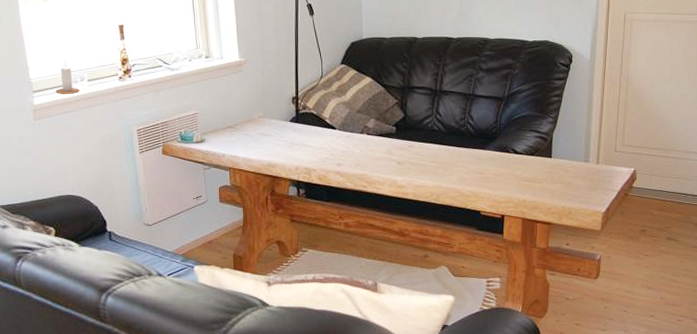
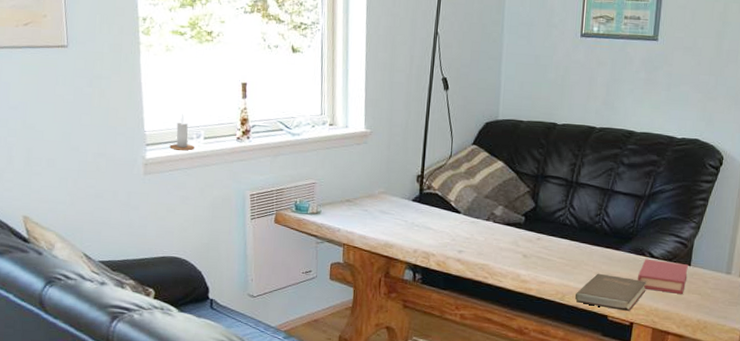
book: none [449,172,513,206] -> present [575,273,647,312]
book: none [505,155,550,185] -> present [638,258,688,294]

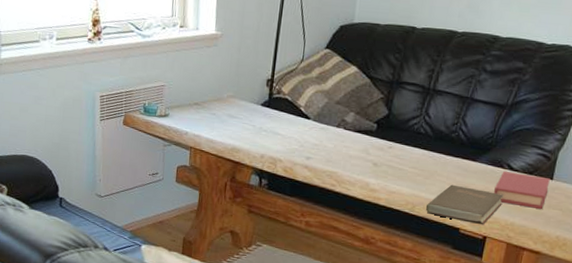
candle: present [169,114,195,151] -> none [23,14,47,52]

